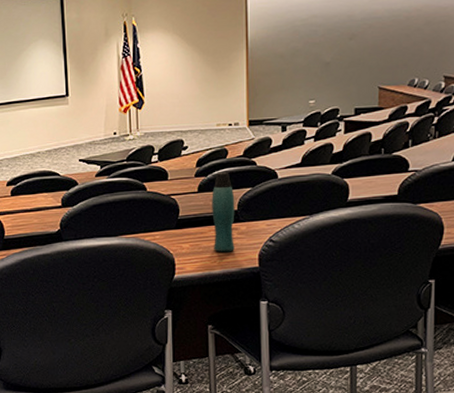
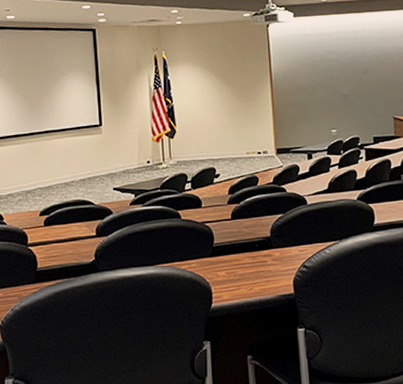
bottle: present [212,172,235,252] -> none [245,198,270,280]

